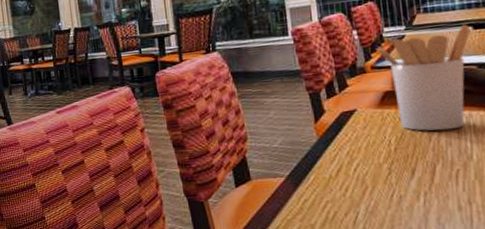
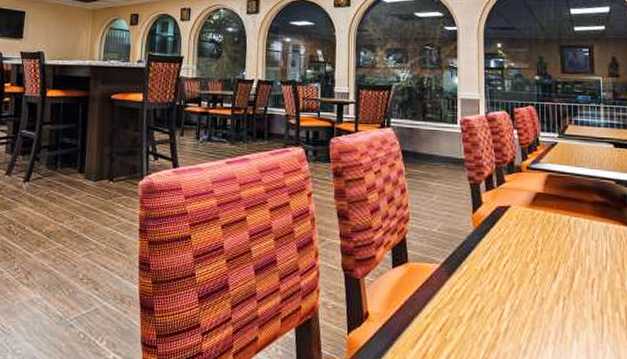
utensil holder: present [375,24,471,131] -> none [531,141,612,239]

